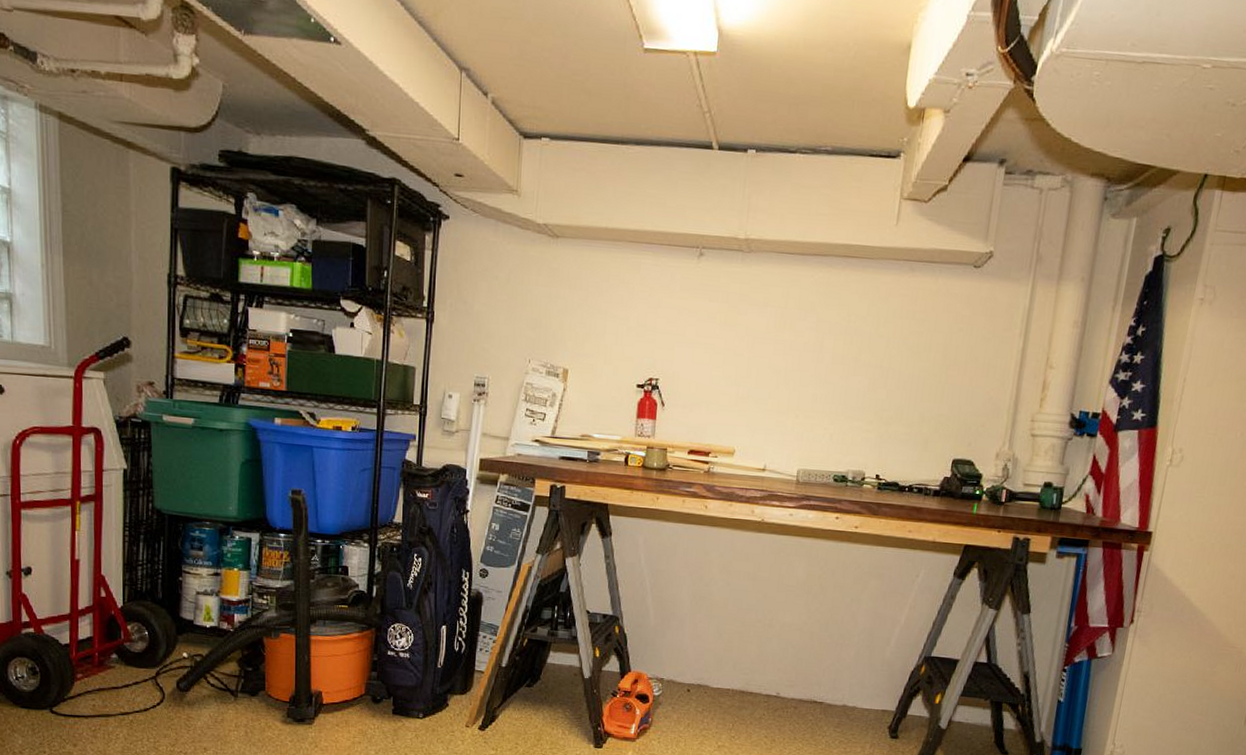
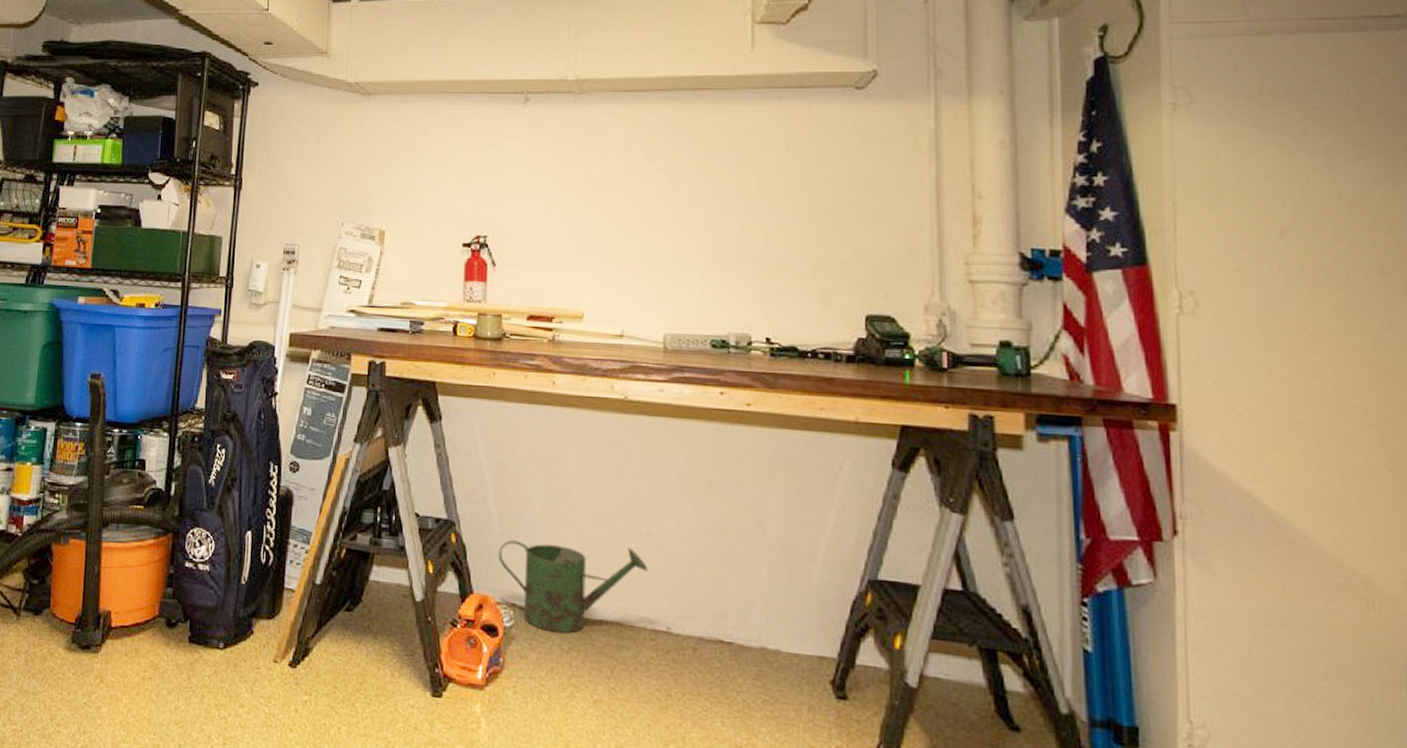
watering can: none [652,631,768,699] -> present [498,540,649,634]

